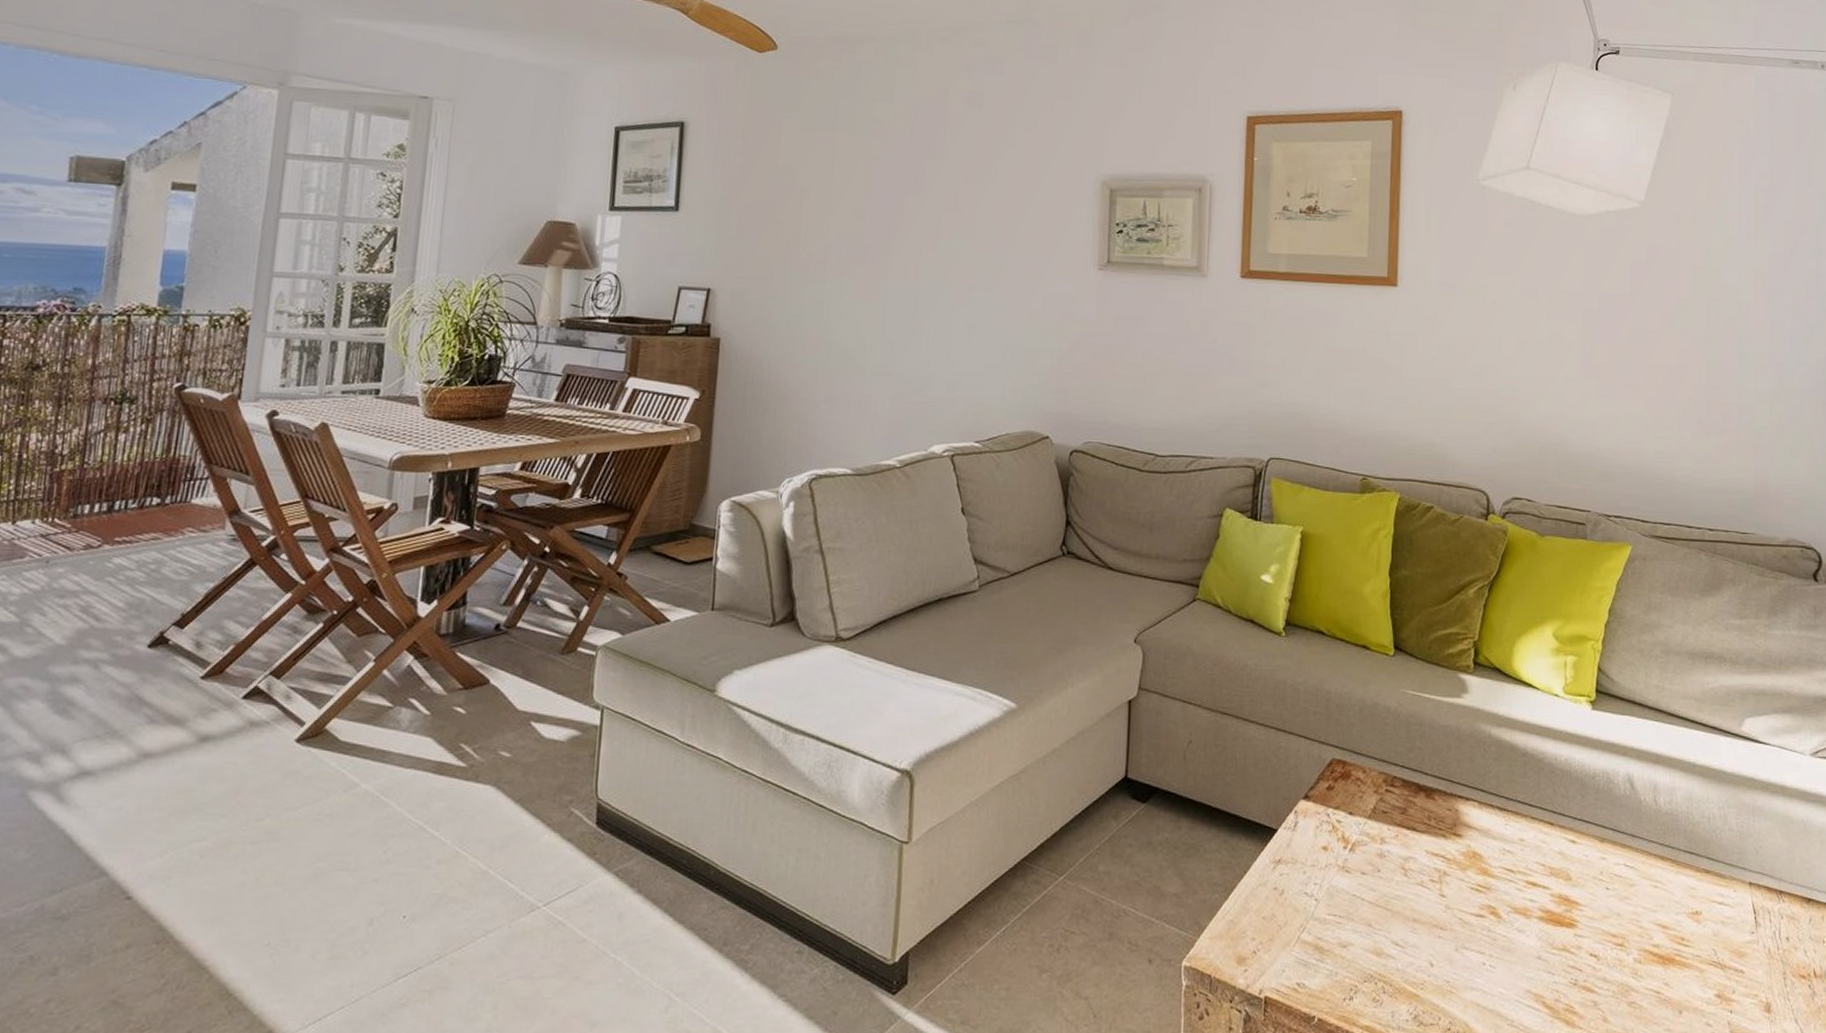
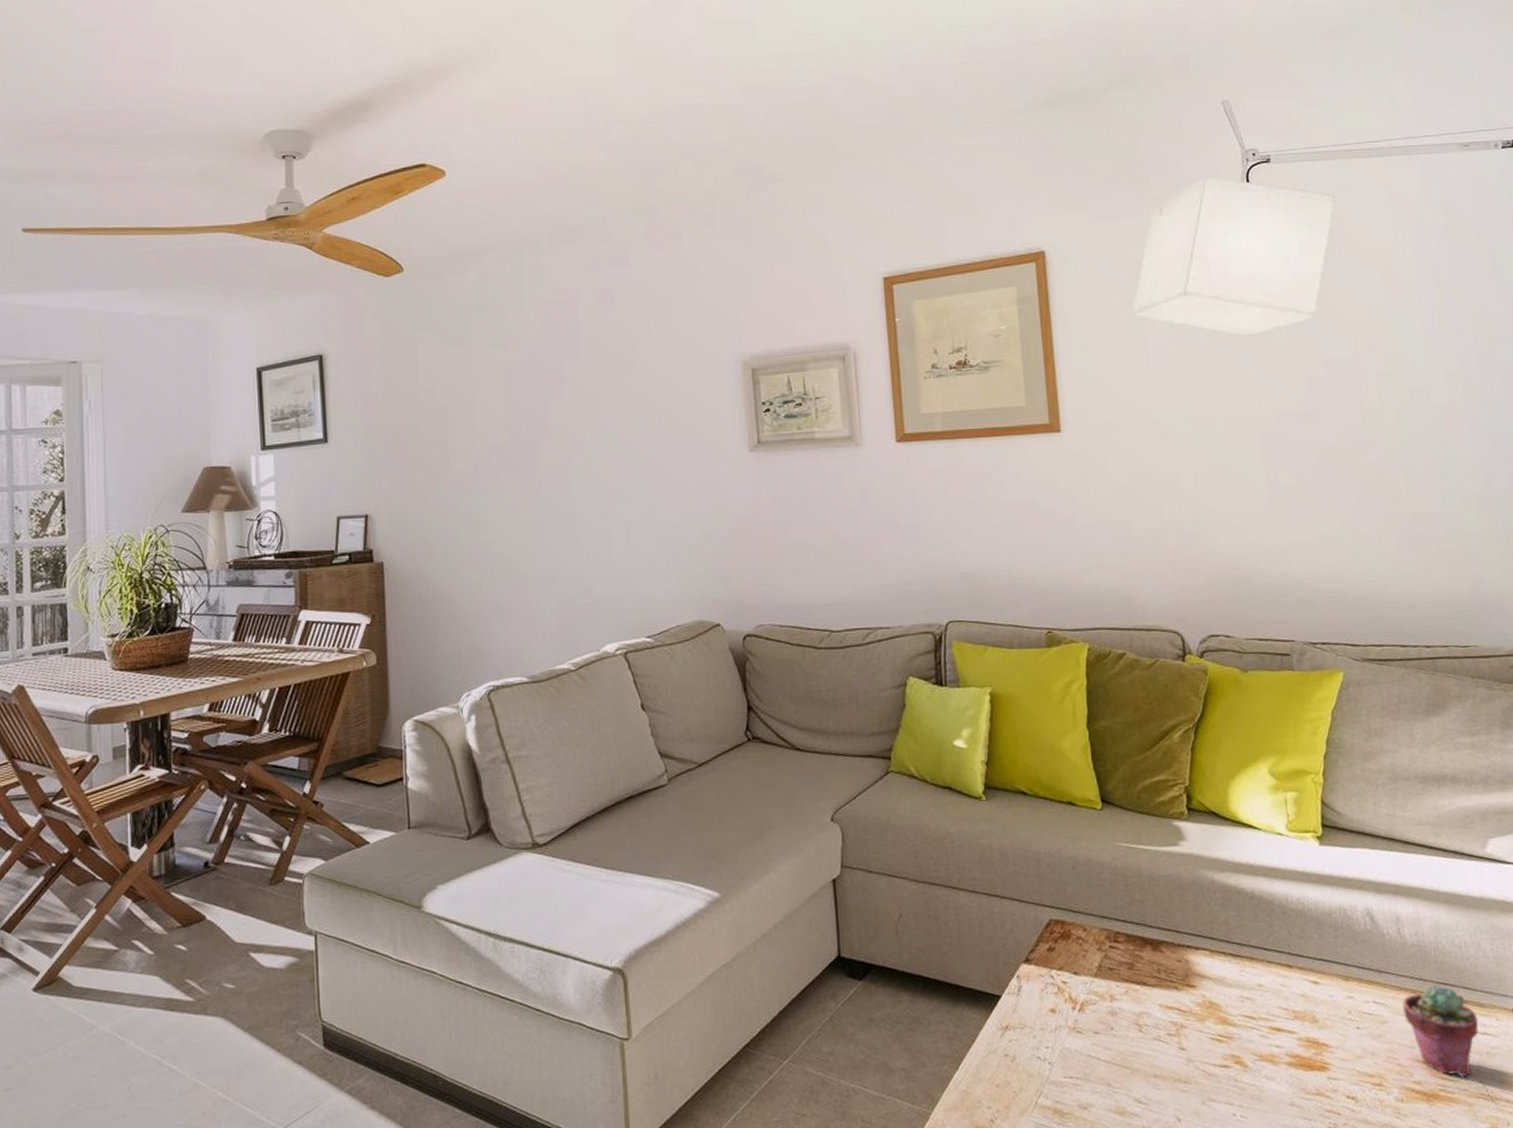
potted succulent: none [1651,853,1718,943] -> present [1402,985,1479,1077]

